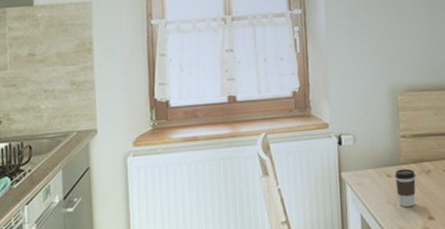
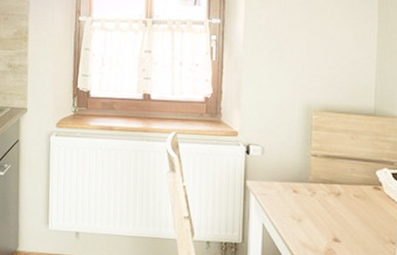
coffee cup: present [395,168,416,208] -> none [302,187,323,226]

